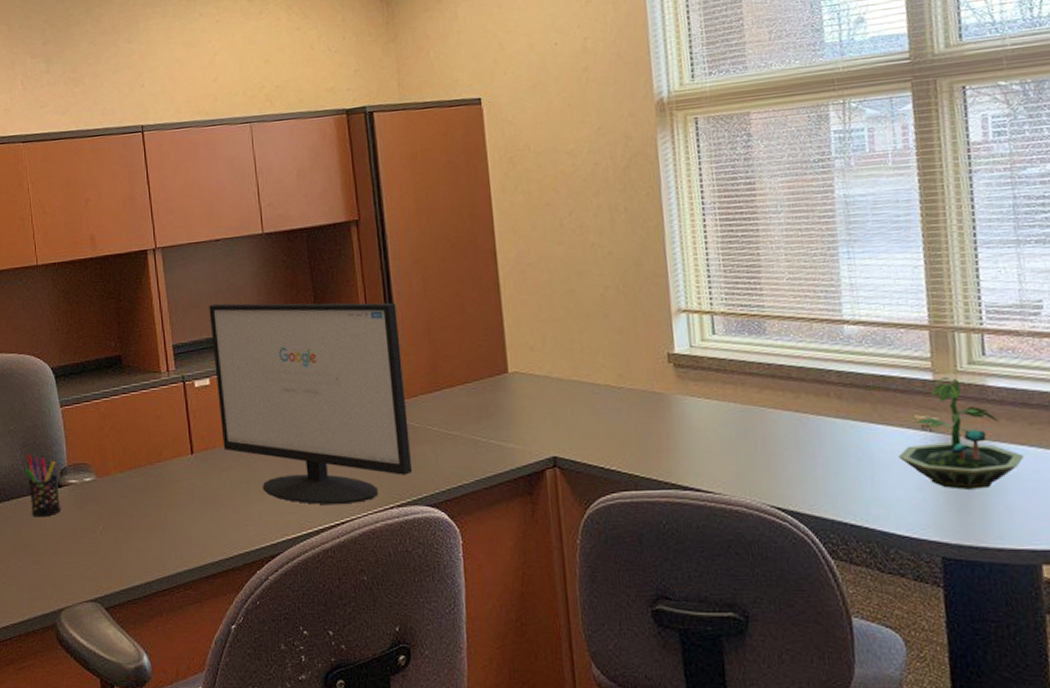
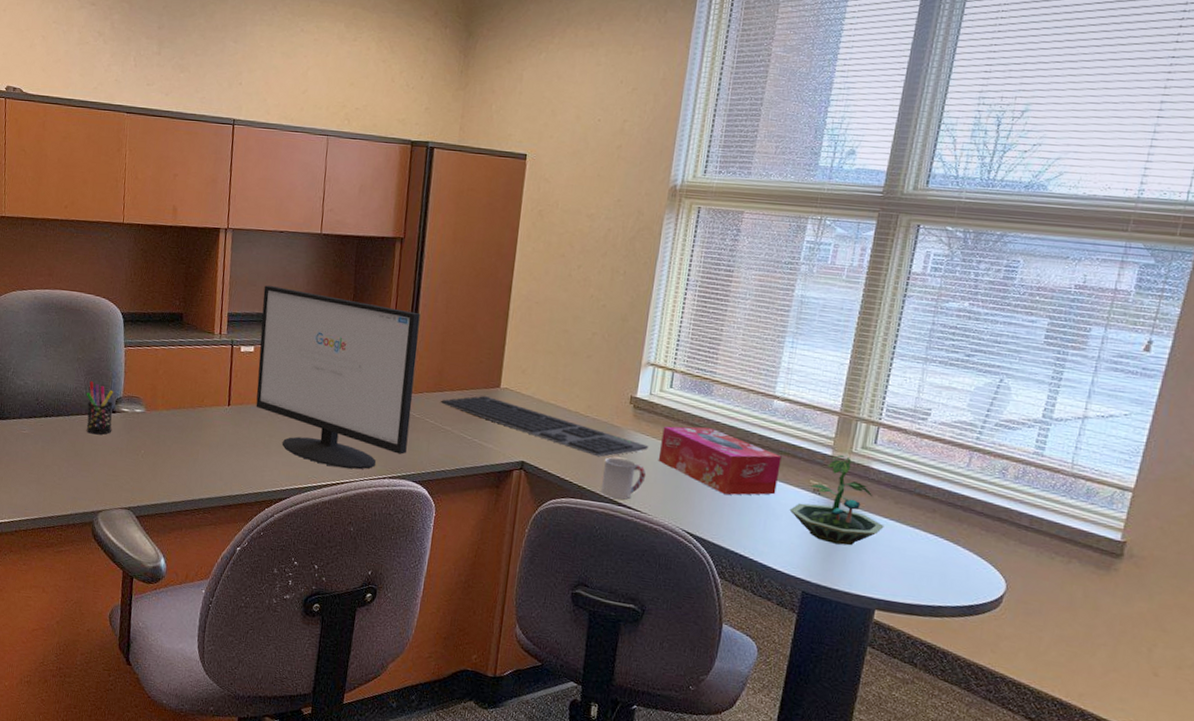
keyboard: none [441,385,704,435] -> present [441,395,649,457]
cup: none [655,431,710,483] -> present [600,457,646,500]
tissue box: none [716,373,876,453] -> present [658,426,782,495]

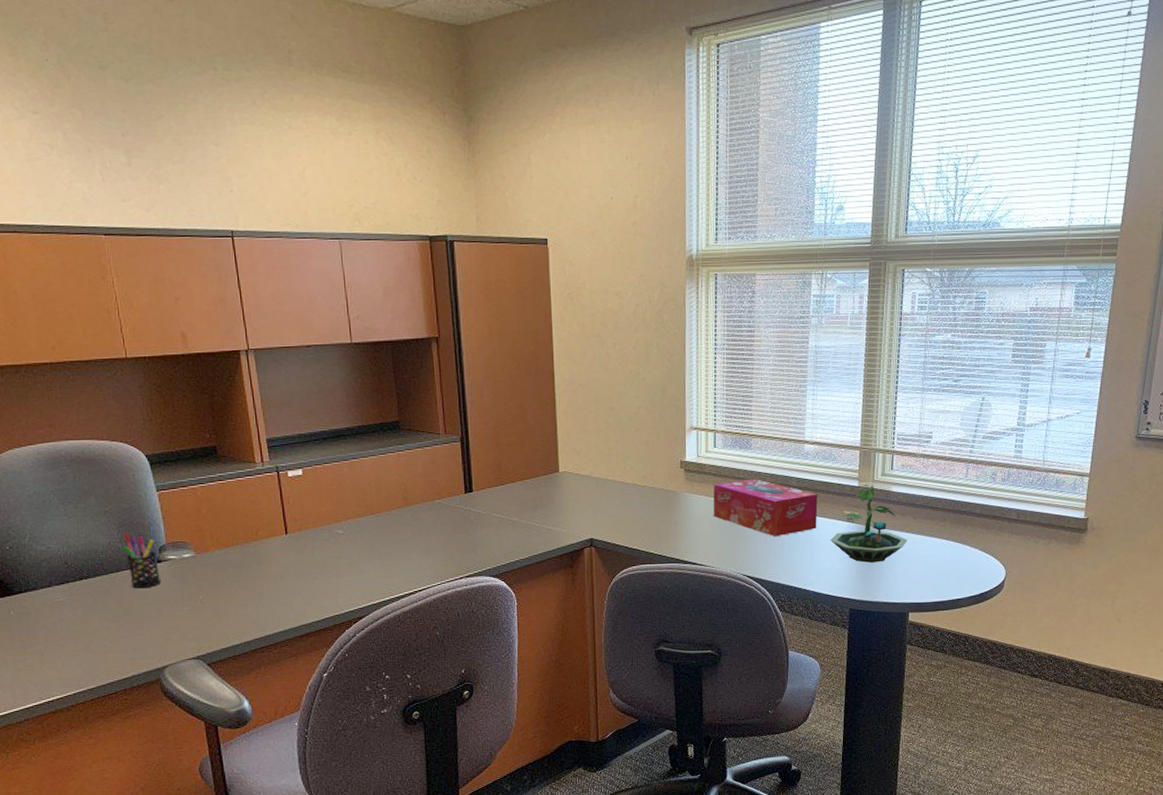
computer monitor: present [256,285,421,470] -> none [301,403,478,576]
keyboard: present [441,395,649,457] -> none [504,481,703,522]
cup: present [600,457,646,500] -> none [666,520,705,558]

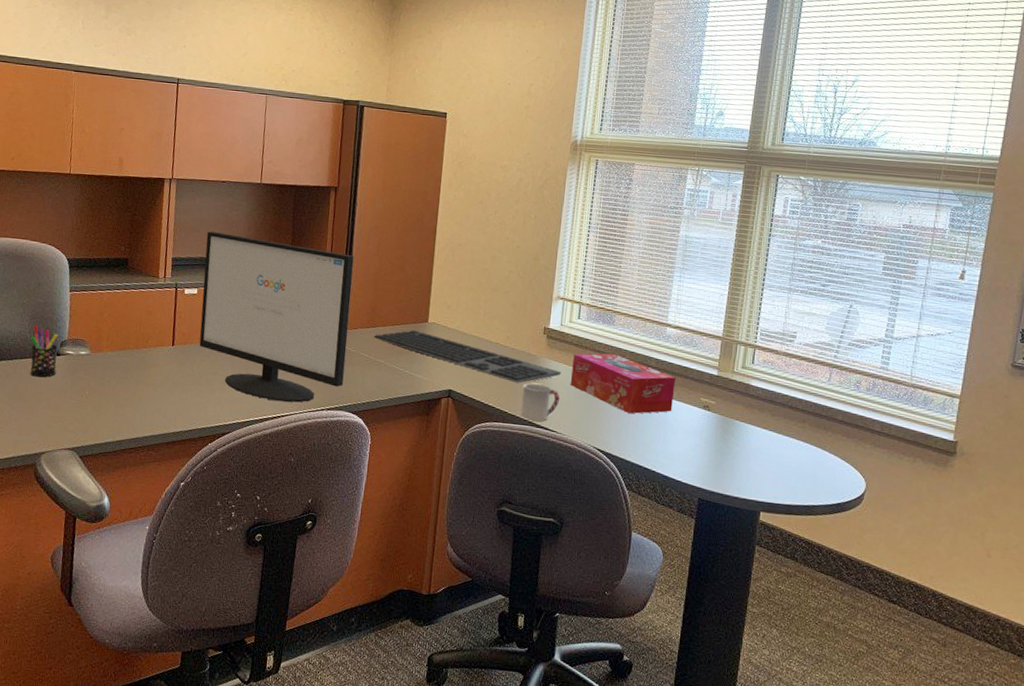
computer monitor: none [301,403,478,576] -> present [199,231,354,403]
keyboard: none [504,481,703,522] -> present [374,329,561,384]
cup: none [666,520,705,558] -> present [520,383,560,422]
terrarium: present [830,485,908,563] -> none [684,375,764,455]

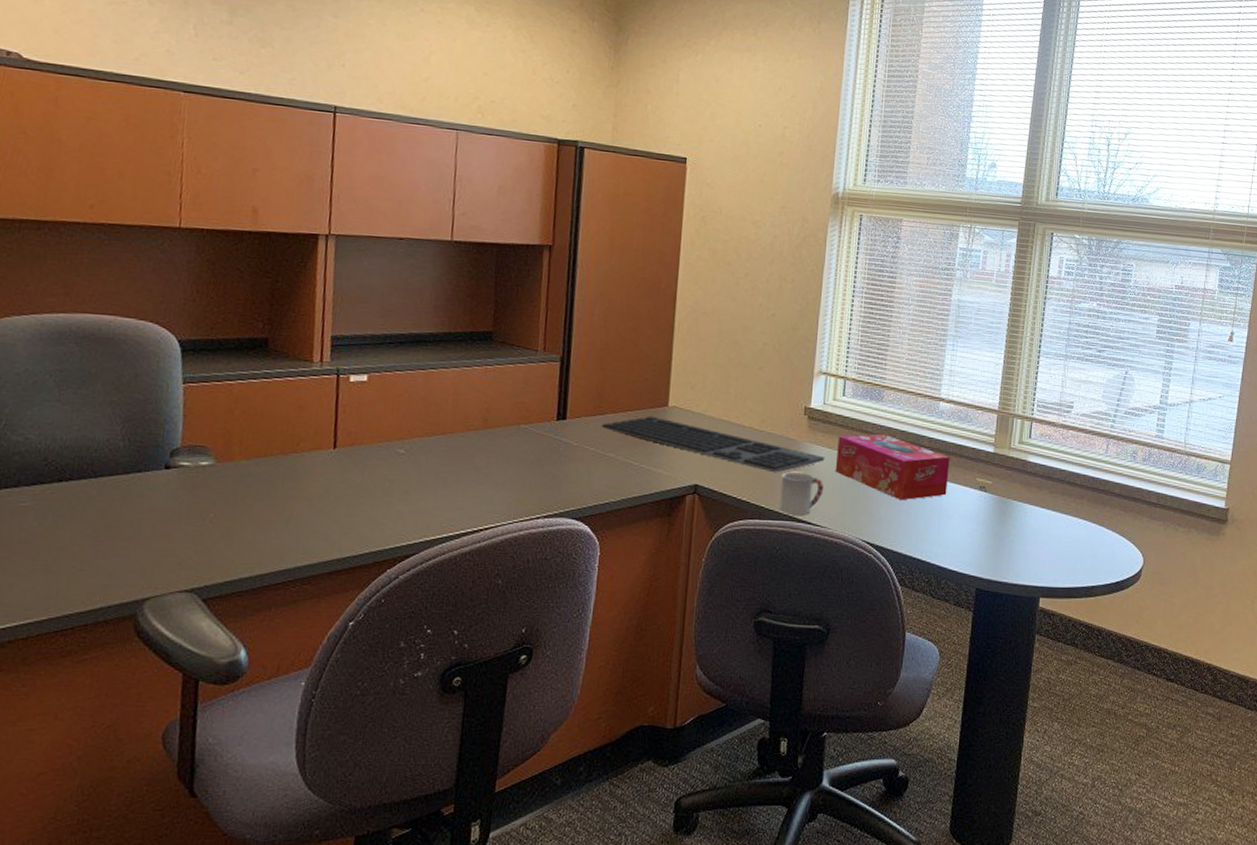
pen holder: present [30,325,58,377] -> none [123,430,167,499]
computer monitor: present [199,231,354,403] -> none [371,301,575,512]

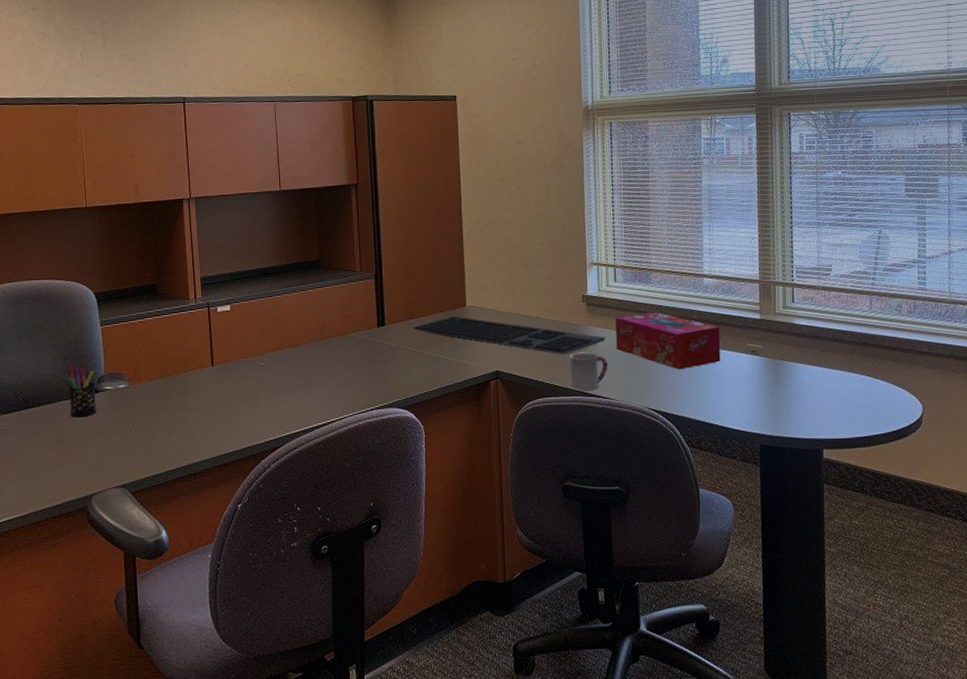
pen holder: none [123,430,167,499] -> present [66,365,97,418]

